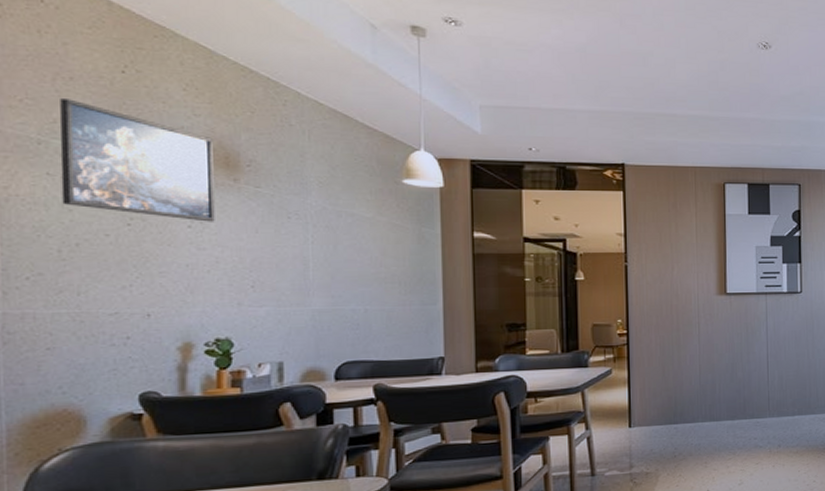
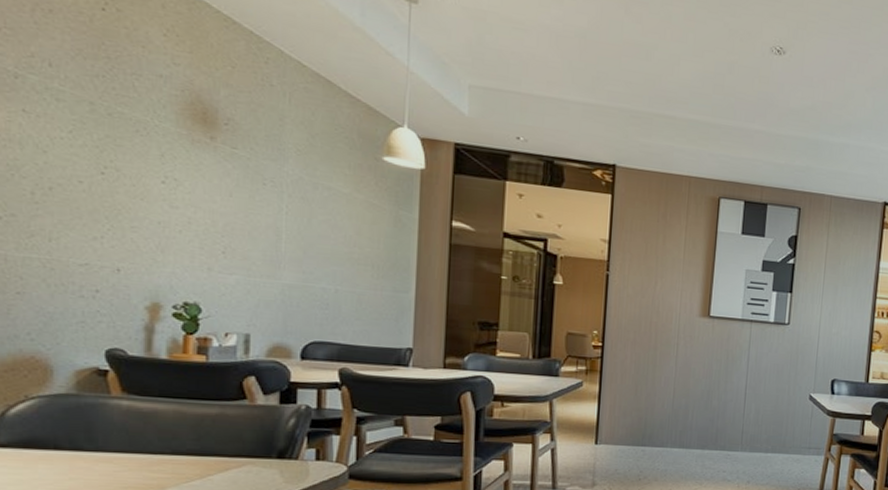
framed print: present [59,99,215,222] -> none [37,31,191,180]

